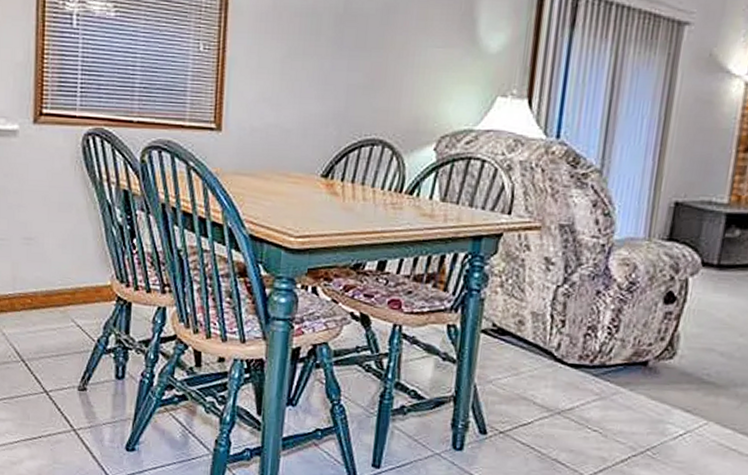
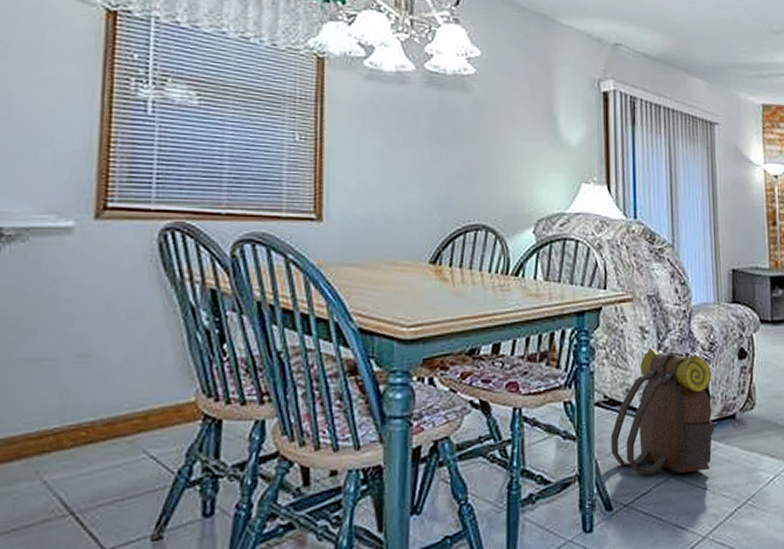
backpack: none [493,280,626,414] -> present [611,347,715,475]

